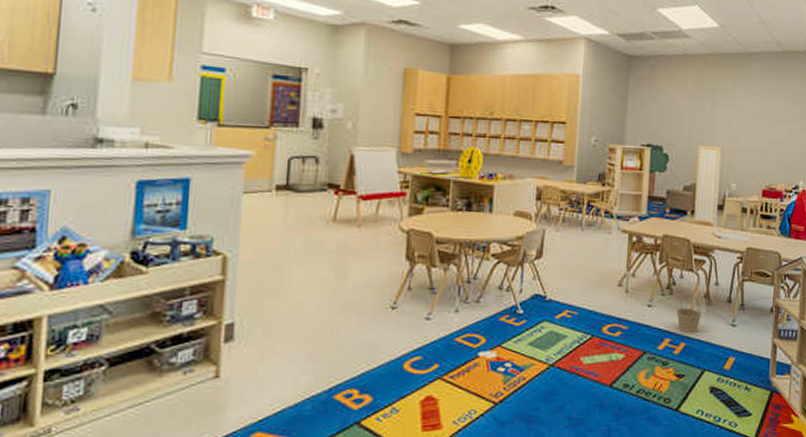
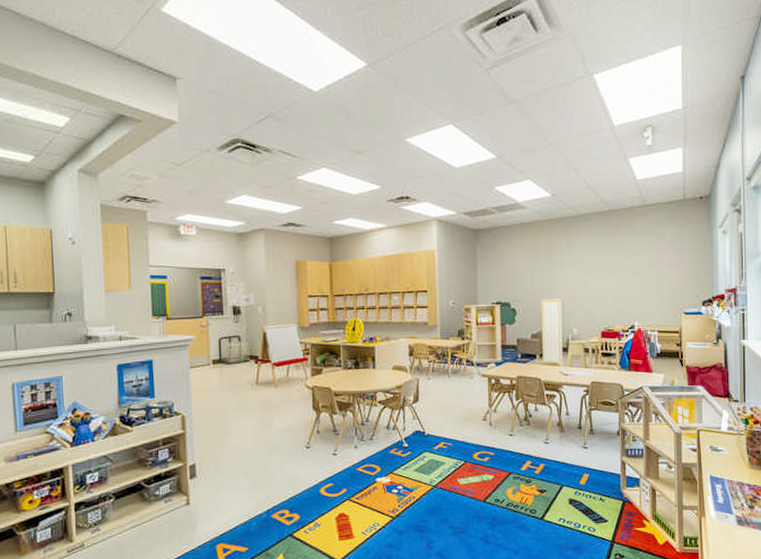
basket: present [676,292,702,334] -> none [534,422,556,457]

